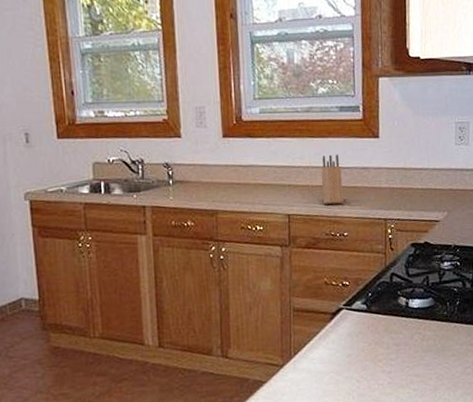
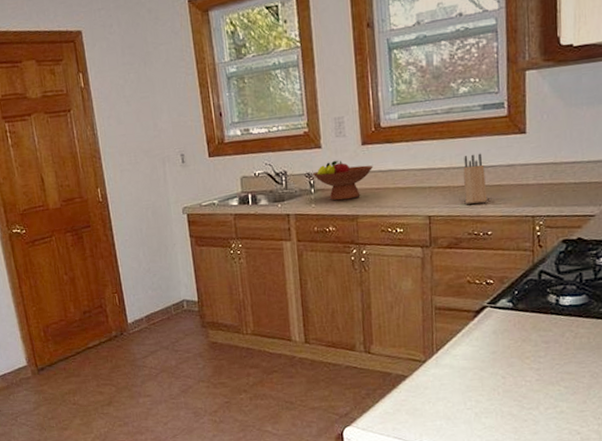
fruit bowl: none [172,151,234,194] -> present [313,160,373,201]

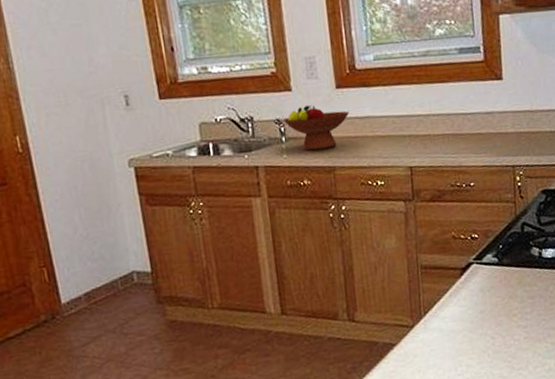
knife block: present [463,153,487,204] -> none [443,99,468,154]

